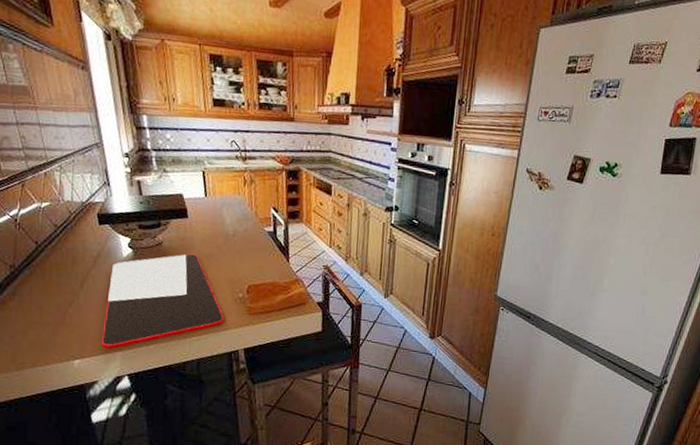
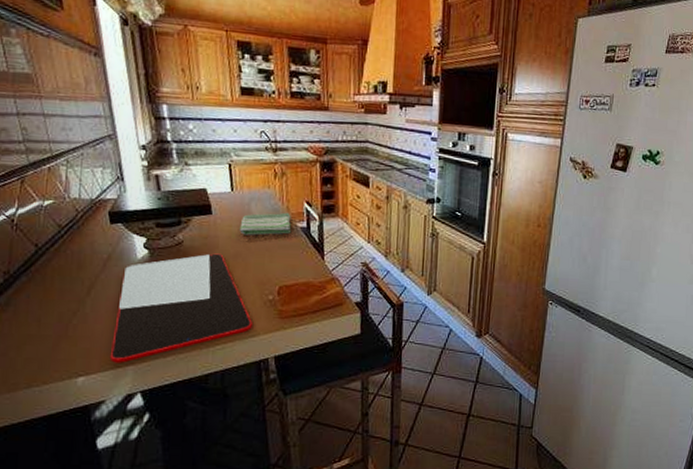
dish towel: none [212,217,260,238] -> present [239,212,292,236]

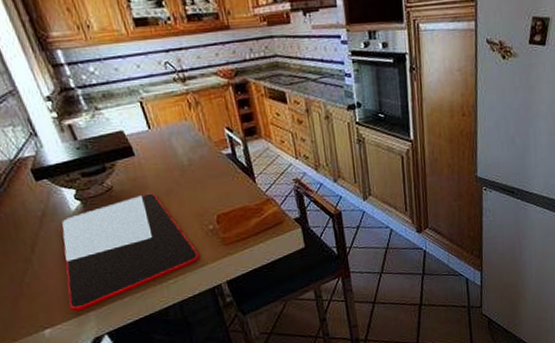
dish towel: present [239,212,292,236] -> none [165,141,218,171]

